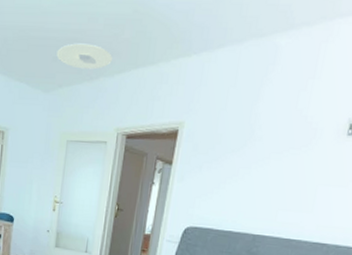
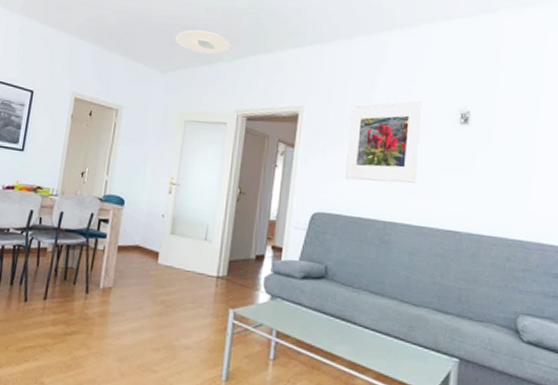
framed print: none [219,111,310,198] -> present [344,100,423,184]

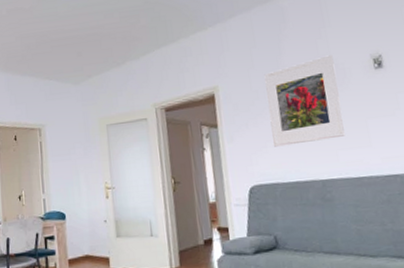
ceiling light: present [175,30,232,54] -> none [80,35,135,58]

